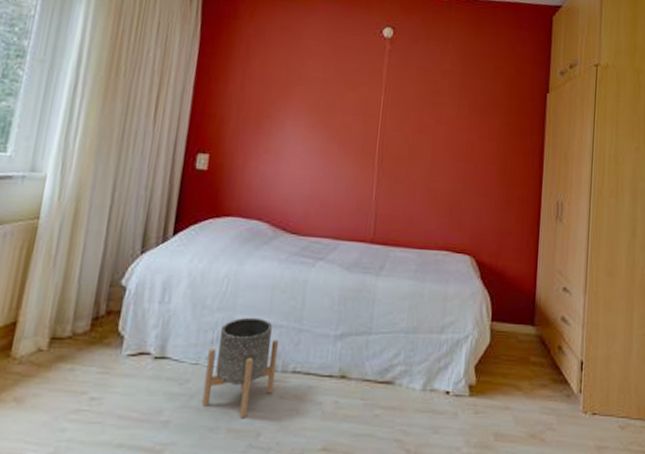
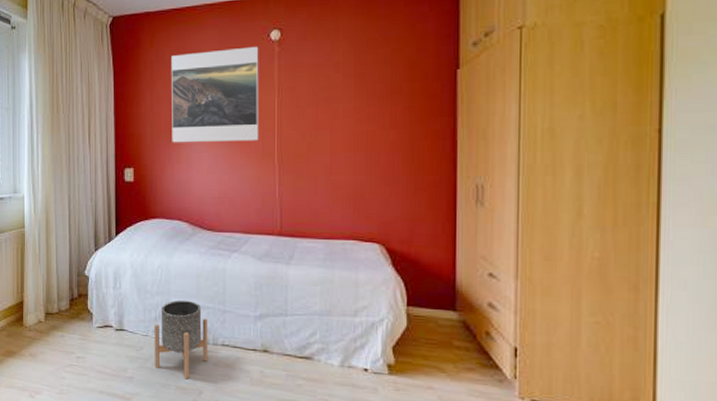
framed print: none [261,33,370,138] -> present [170,46,259,143]

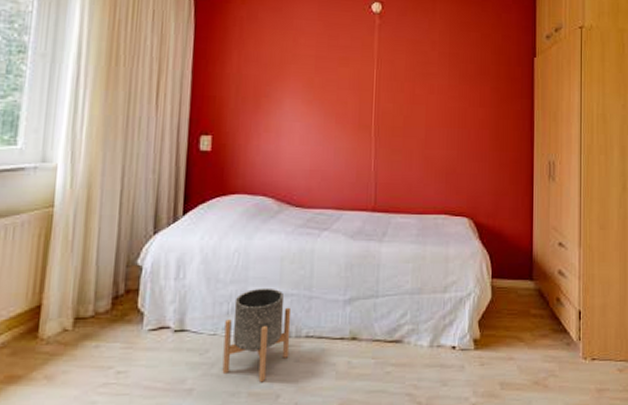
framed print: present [170,46,259,143] -> none [260,14,360,112]

